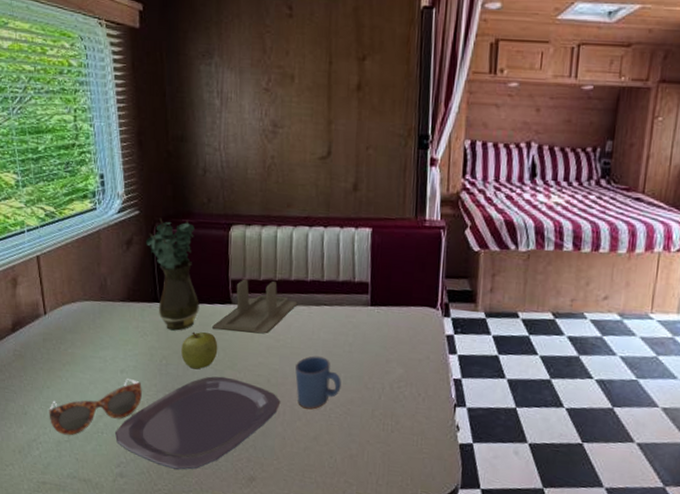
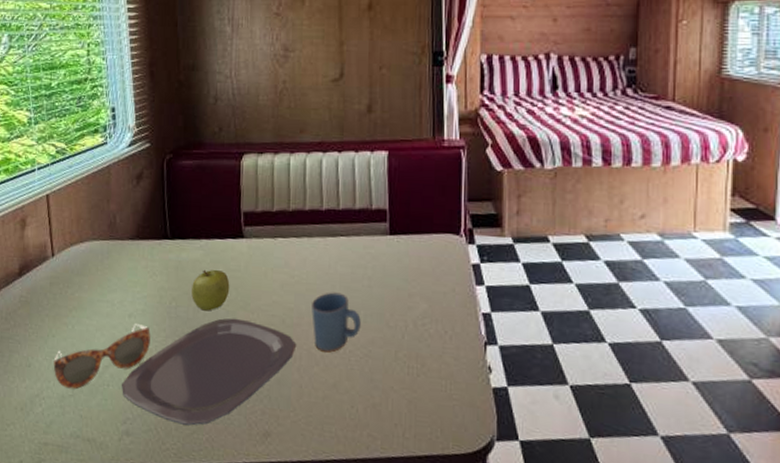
vase: present [145,217,200,331] -> none [155,149,211,270]
napkin holder: present [212,279,298,334] -> none [224,210,313,270]

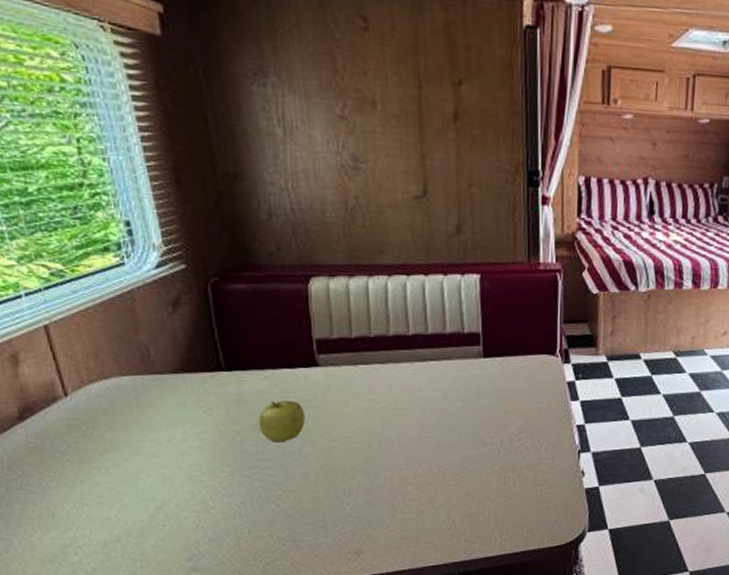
sunglasses: present [53,324,151,389] -> none [86,461,213,534]
plate: present [121,318,297,426] -> none [180,447,387,554]
mug: present [312,292,361,353] -> none [402,415,455,472]

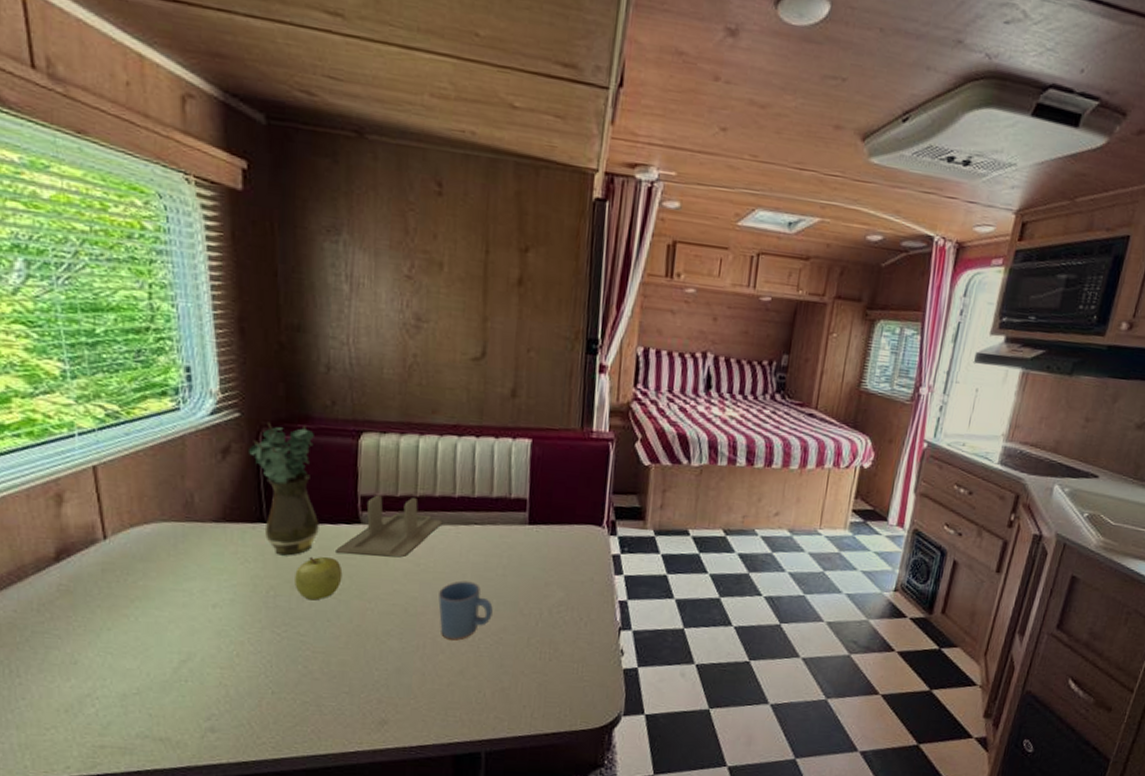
vase: none [198,271,278,402] -> present [247,421,319,556]
napkin holder: none [296,337,399,397] -> present [336,495,443,558]
mug: none [402,415,455,472] -> present [438,581,493,641]

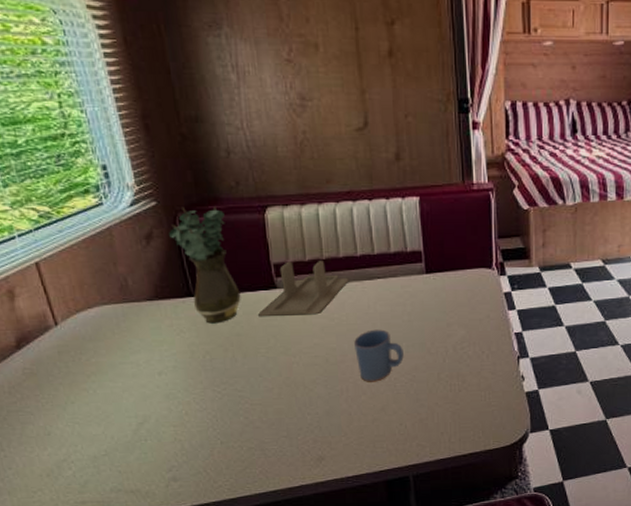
fruit: present [294,556,343,601] -> none [225,321,268,360]

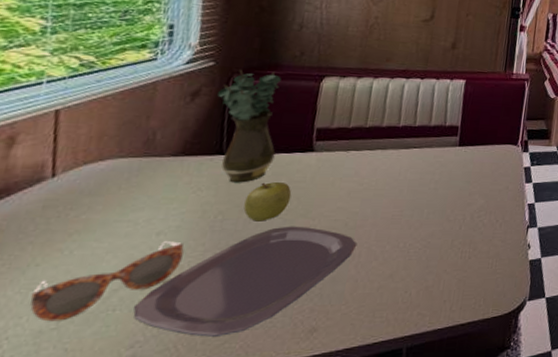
sunglasses: none [77,380,187,449] -> present [30,241,185,322]
plate: none [160,363,343,463] -> present [133,226,357,337]
fruit: none [225,321,268,360] -> present [243,182,292,222]
napkin holder: present [258,261,349,317] -> none [287,127,387,179]
mug: present [354,329,404,382] -> none [375,195,424,248]

